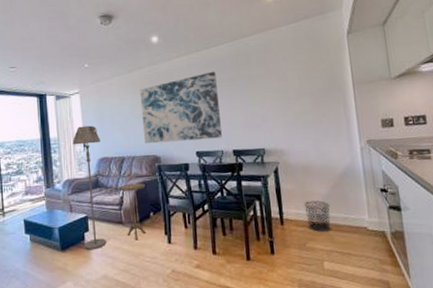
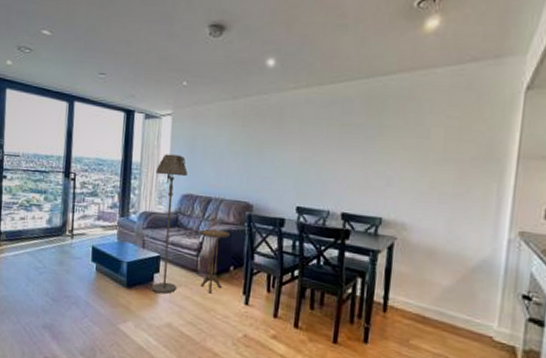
wall art: present [140,71,222,144] -> none [238,112,339,196]
waste bin: present [304,200,332,233] -> none [416,291,451,332]

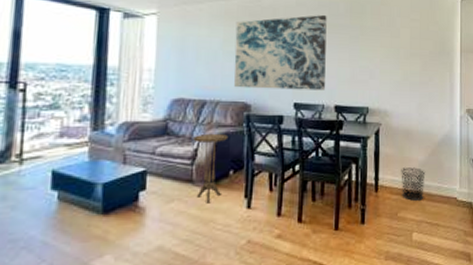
floor lamp: present [151,154,188,294] -> none [136,56,178,214]
wall art: none [238,112,339,196] -> present [233,14,327,91]
waste bin: none [416,291,451,332] -> present [401,167,426,202]

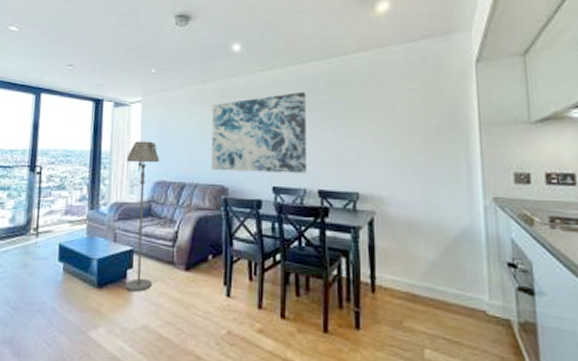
floor lamp: none [136,56,178,214] -> present [124,141,159,292]
side table: present [193,133,229,204] -> none [174,216,207,287]
waste bin: present [401,167,426,202] -> none [404,266,438,310]

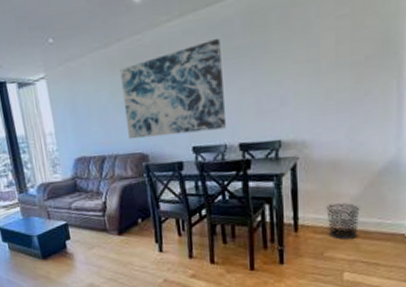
floor lamp: present [124,141,159,292] -> none [42,118,90,259]
waste bin: none [404,266,438,310] -> present [326,203,360,241]

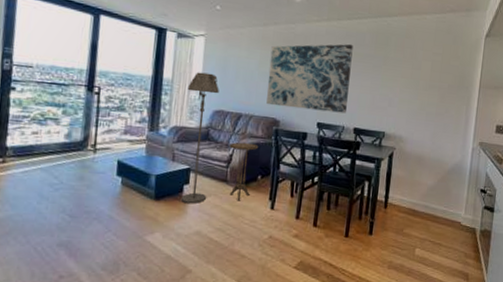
floor lamp: none [42,118,90,259] -> present [181,72,219,204]
side table: none [100,185,134,249] -> present [229,142,259,201]
waste bin: present [326,203,360,241] -> none [409,190,433,221]

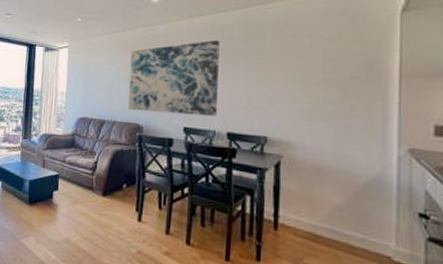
floor lamp: present [181,72,219,204] -> none [51,81,83,210]
side table: present [229,142,259,201] -> none [94,149,123,210]

